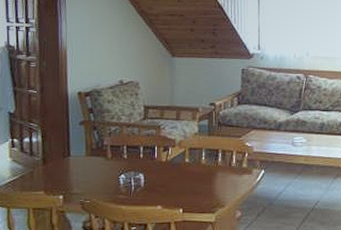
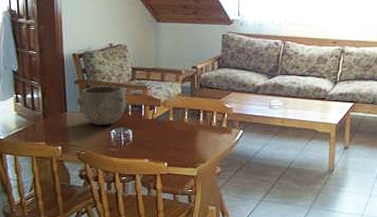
bowl: none [82,126,139,170] -> present [77,85,128,125]

